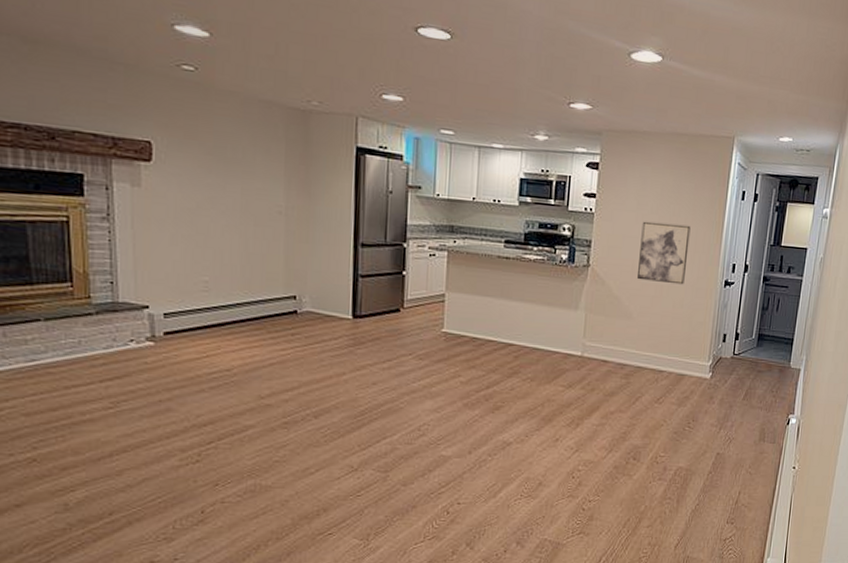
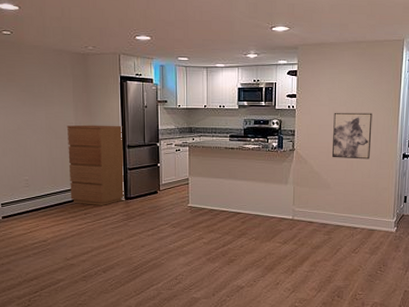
dresser: none [271,208,356,326] -> present [66,125,125,206]

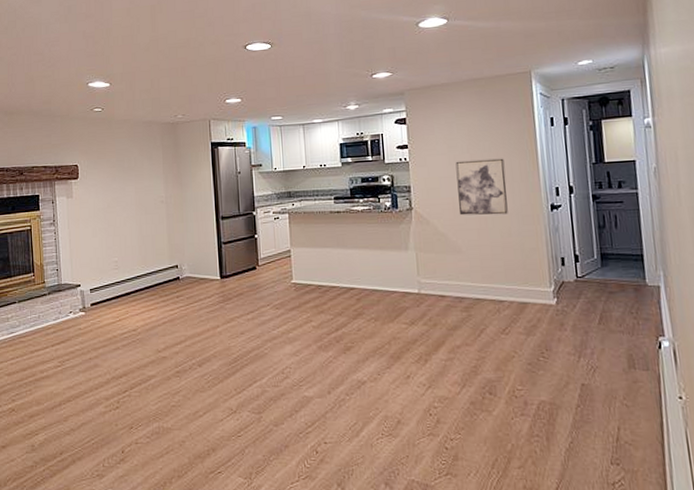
dresser: present [66,125,125,206] -> none [156,195,220,288]

